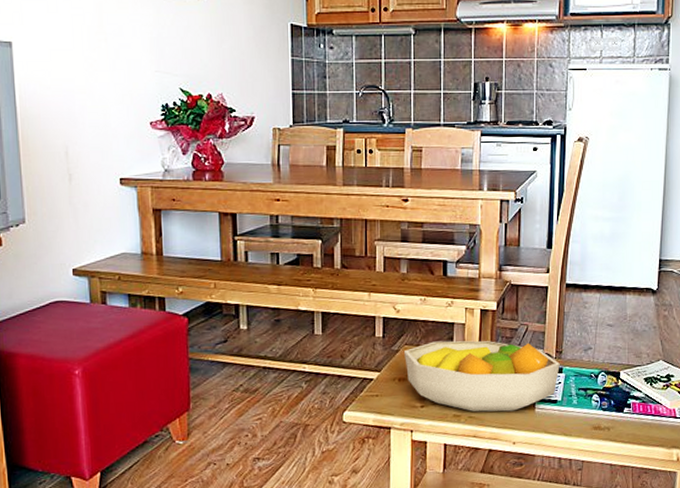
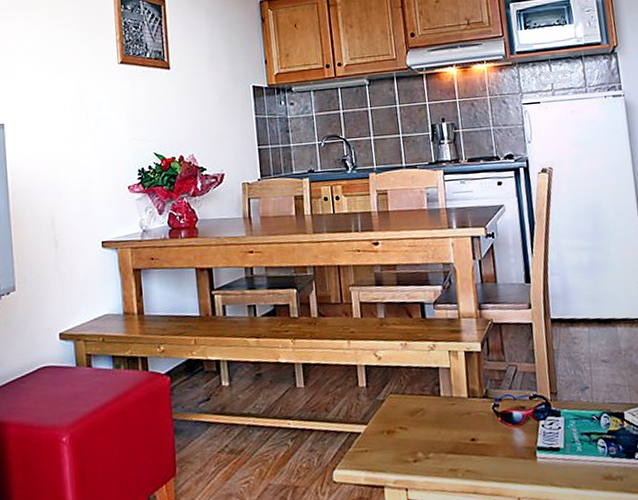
fruit bowl: present [404,340,560,412] -> none [390,385,557,465]

